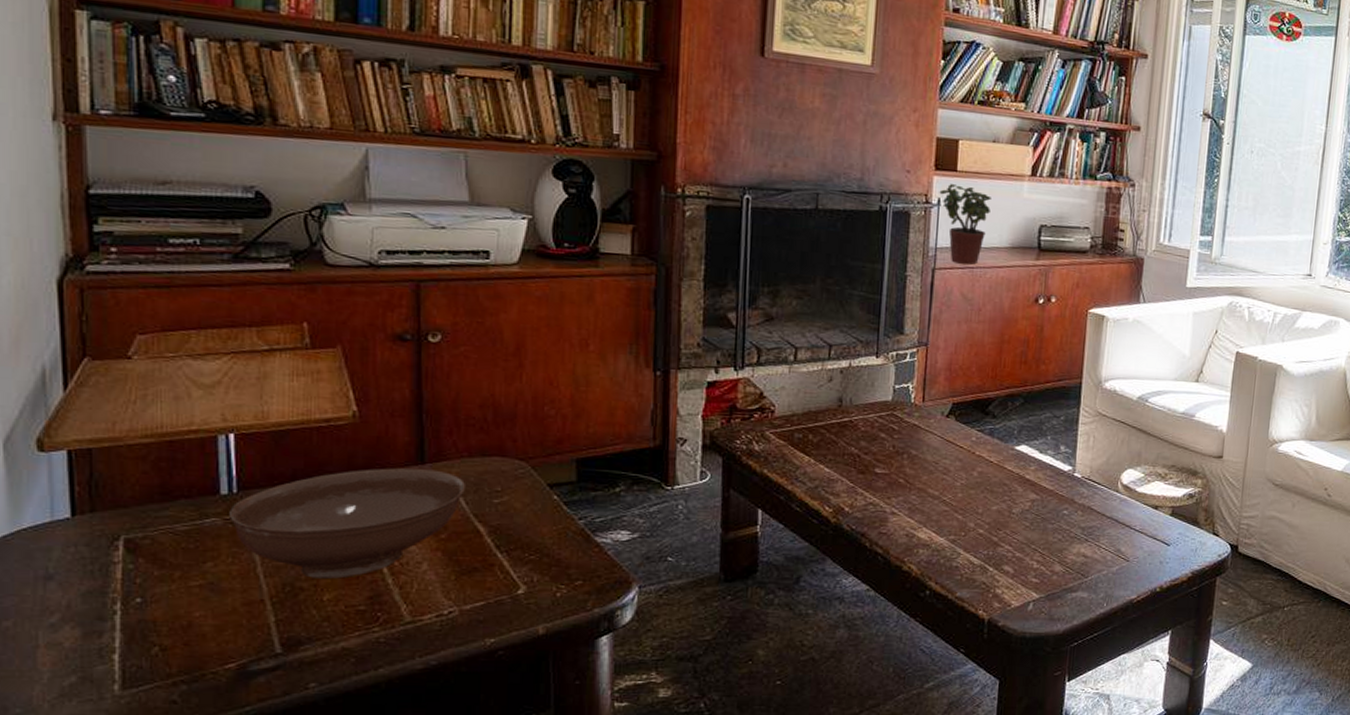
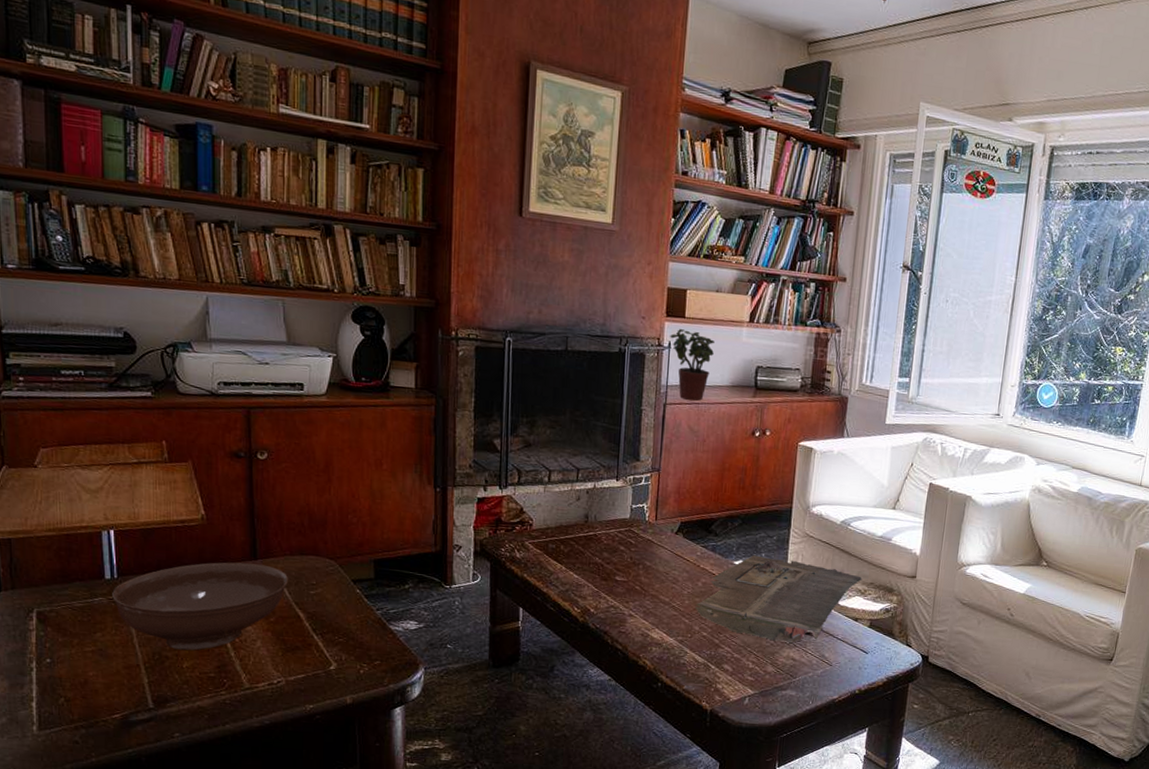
newspaper: none [969,438,1163,537] -> present [695,555,862,643]

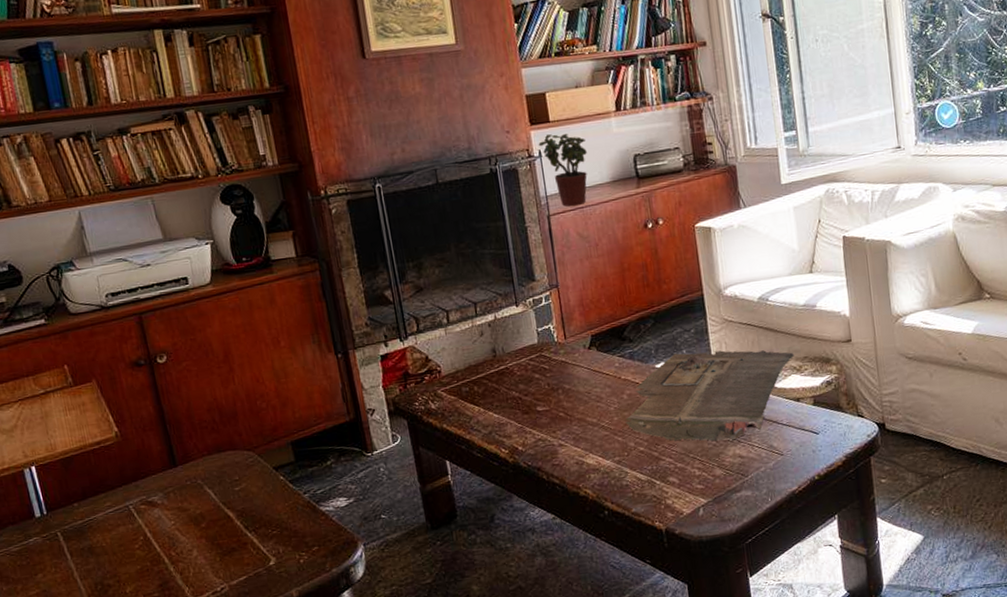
decorative bowl: present [112,562,289,651] -> none [45,470,212,576]

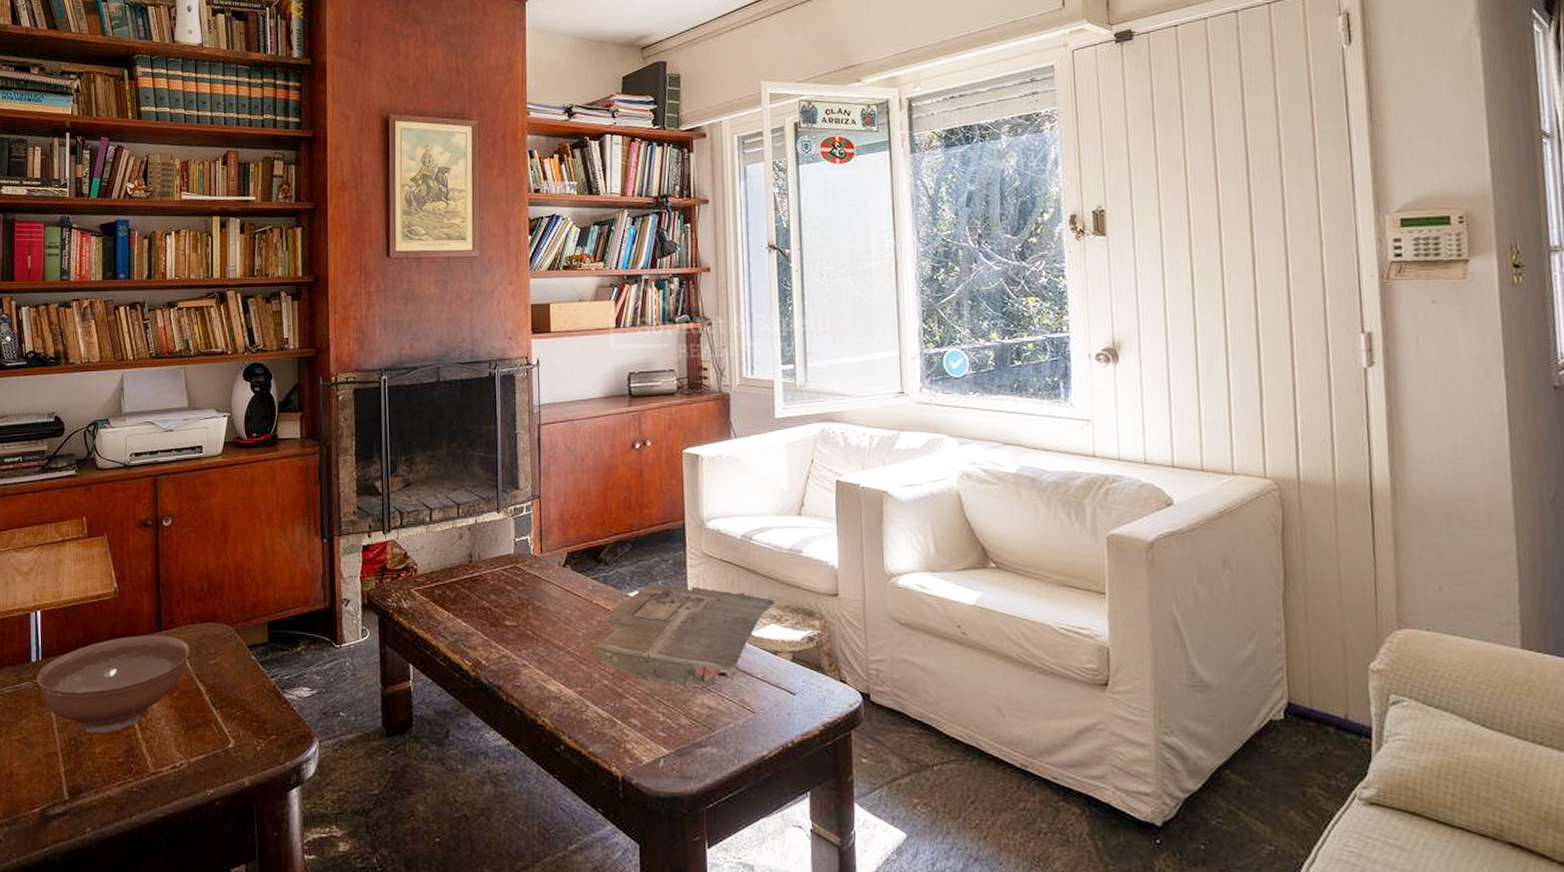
decorative bowl: none [45,470,212,576] -> present [37,635,191,735]
potted plant: present [538,133,587,207] -> none [537,343,583,419]

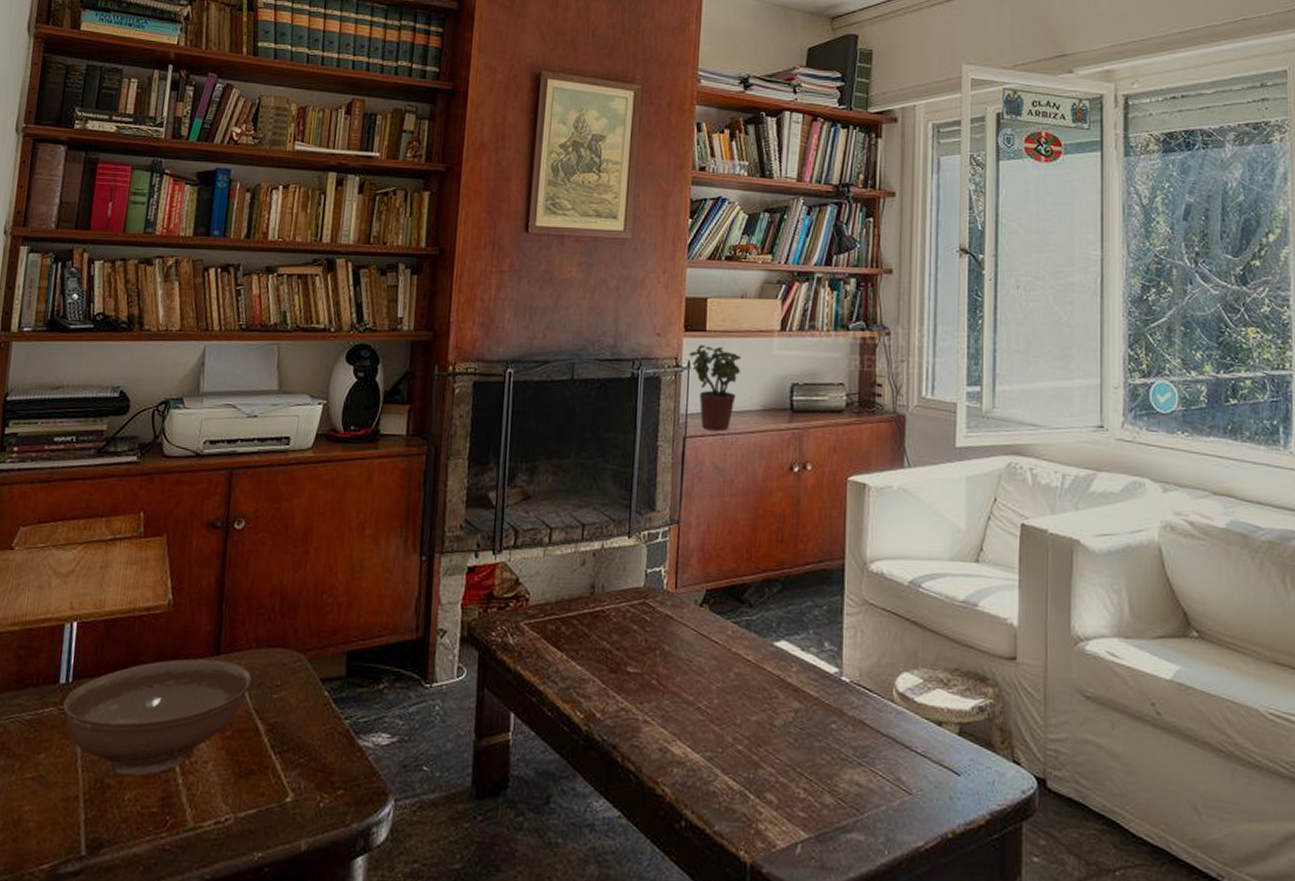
potted plant: none [537,343,583,419] -> present [689,344,741,432]
newspaper: present [592,584,776,687] -> none [726,632,944,760]

